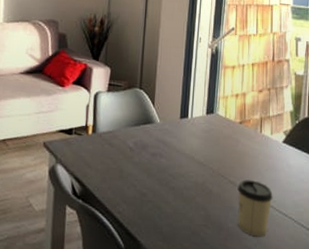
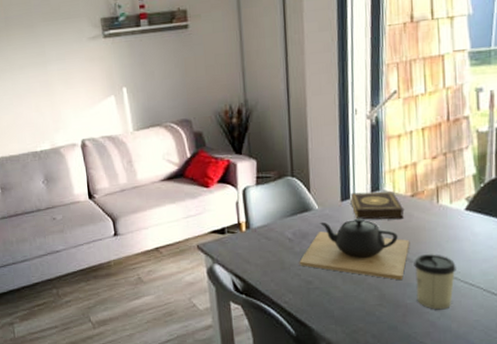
teapot: none [136,135,236,203] -> present [299,218,410,281]
book: none [188,112,233,143] -> present [350,191,405,220]

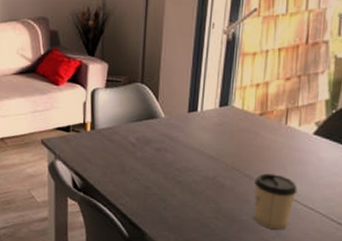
teapot: present [299,218,410,281] -> none [139,130,253,197]
book: present [350,191,405,220] -> none [197,105,251,136]

